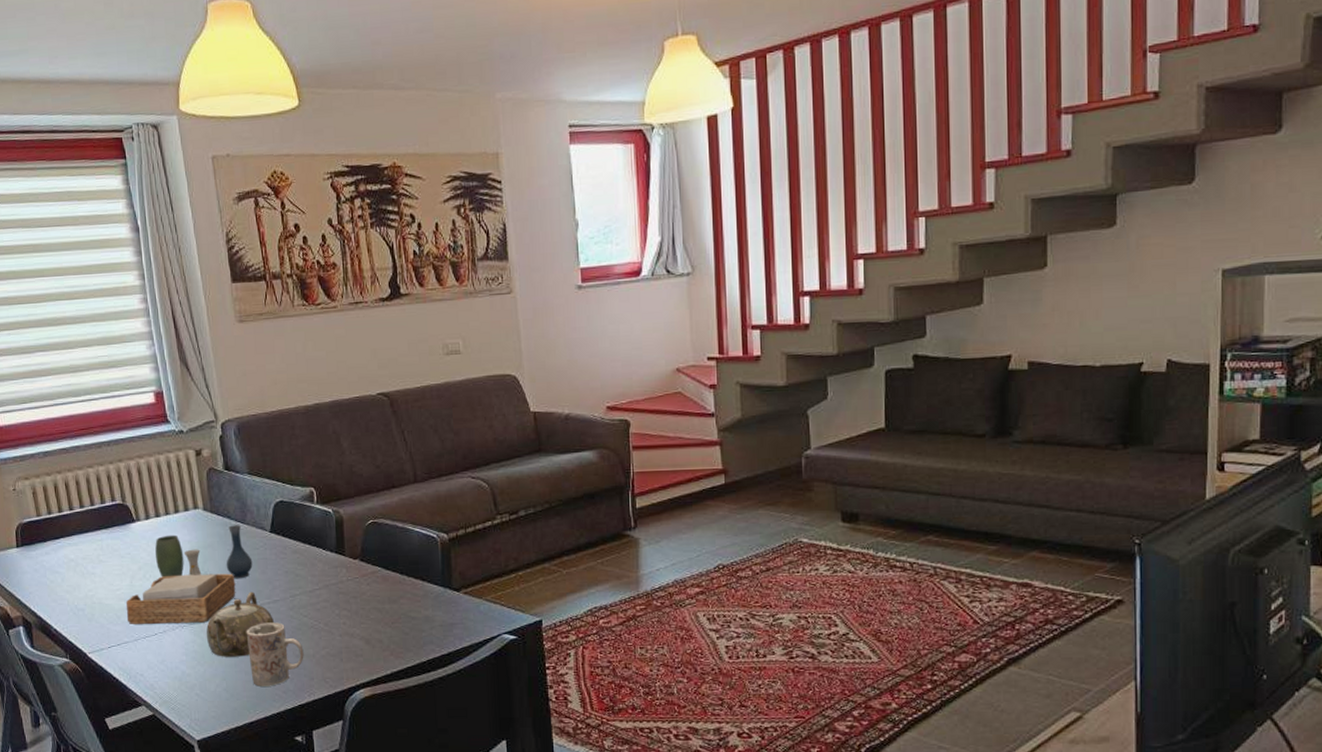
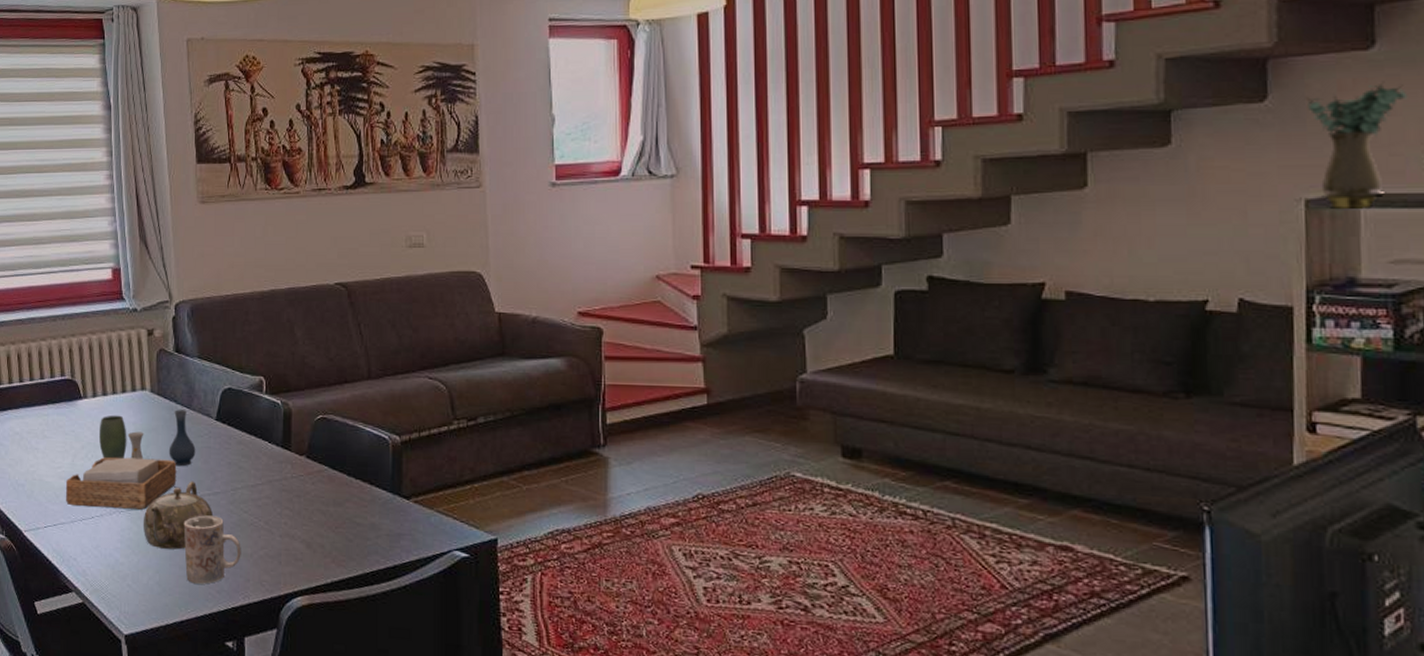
vase: none [1225,161,1306,278] -> present [1305,80,1408,210]

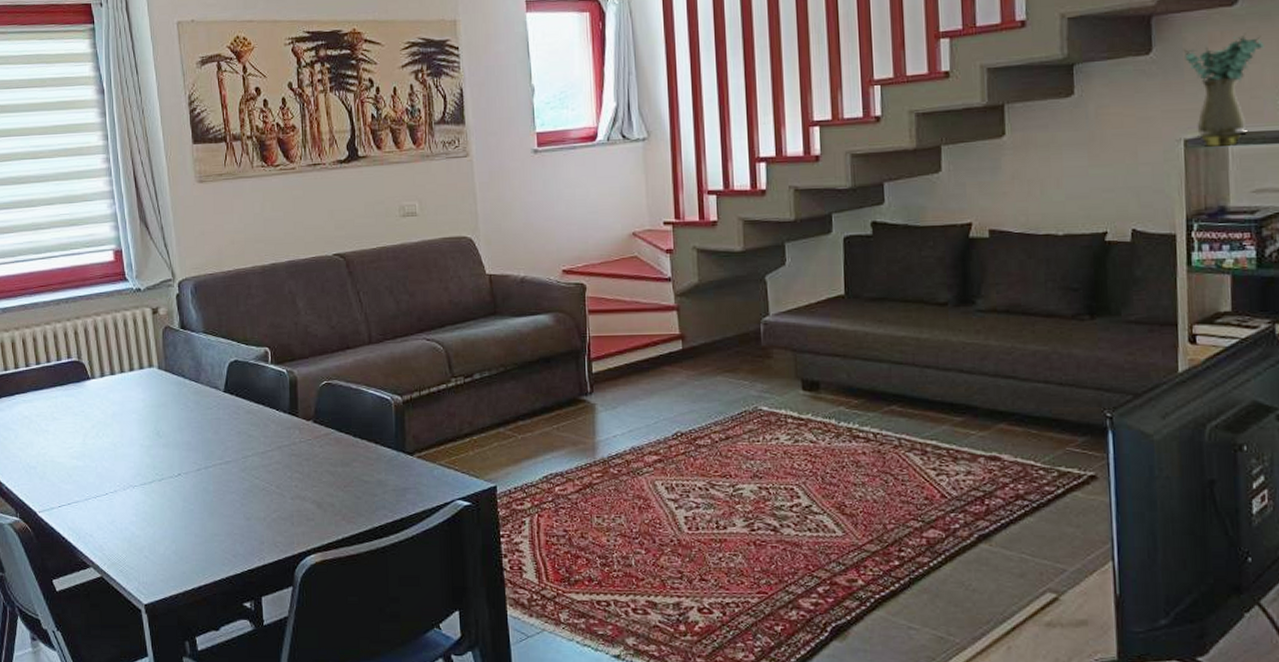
napkin holder: present [65,457,177,510] -> none [77,433,188,484]
vase: present [98,409,196,467] -> none [108,384,206,439]
teapot: present [142,481,214,550] -> none [156,452,226,519]
mug: present [183,515,241,584] -> none [197,484,255,550]

